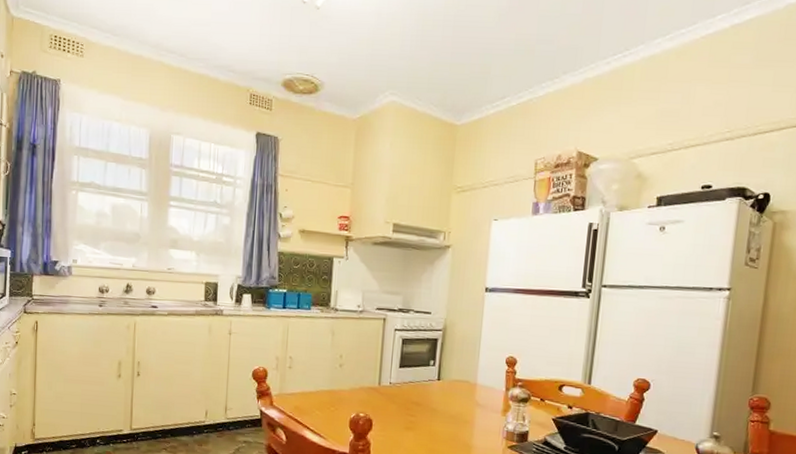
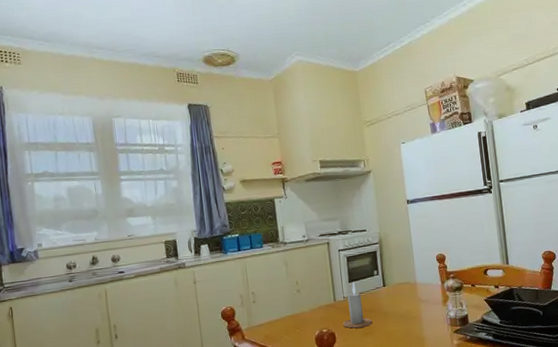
candle: none [383,368,418,421] -> present [343,282,373,329]

